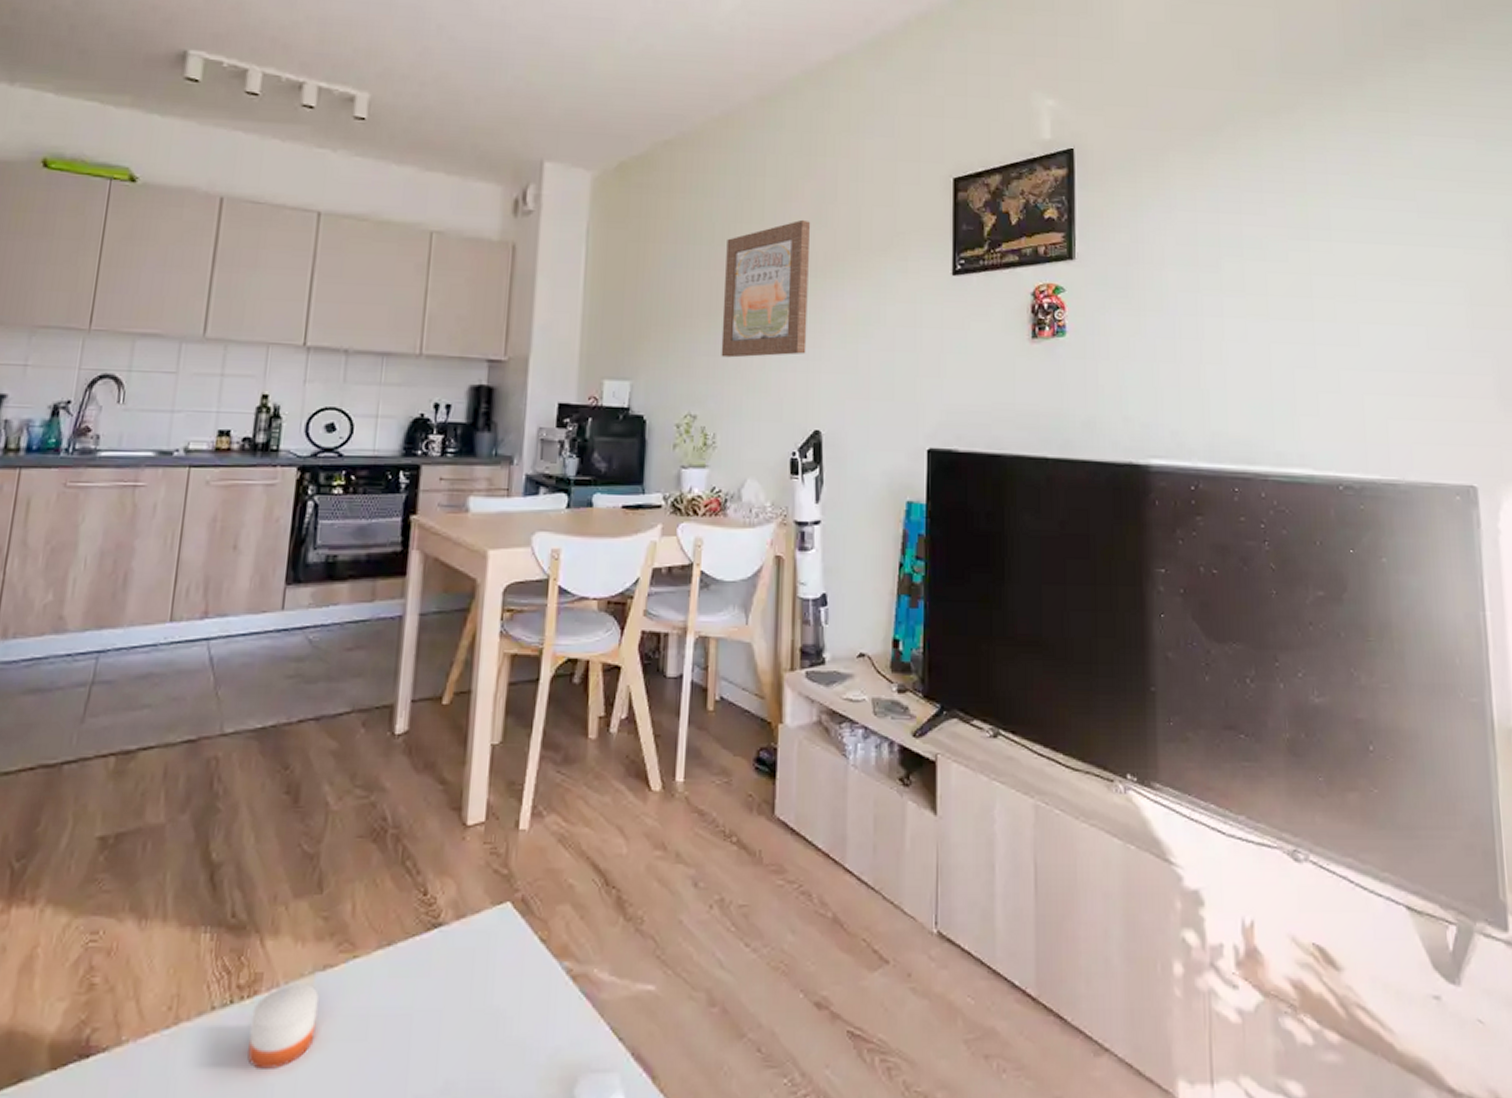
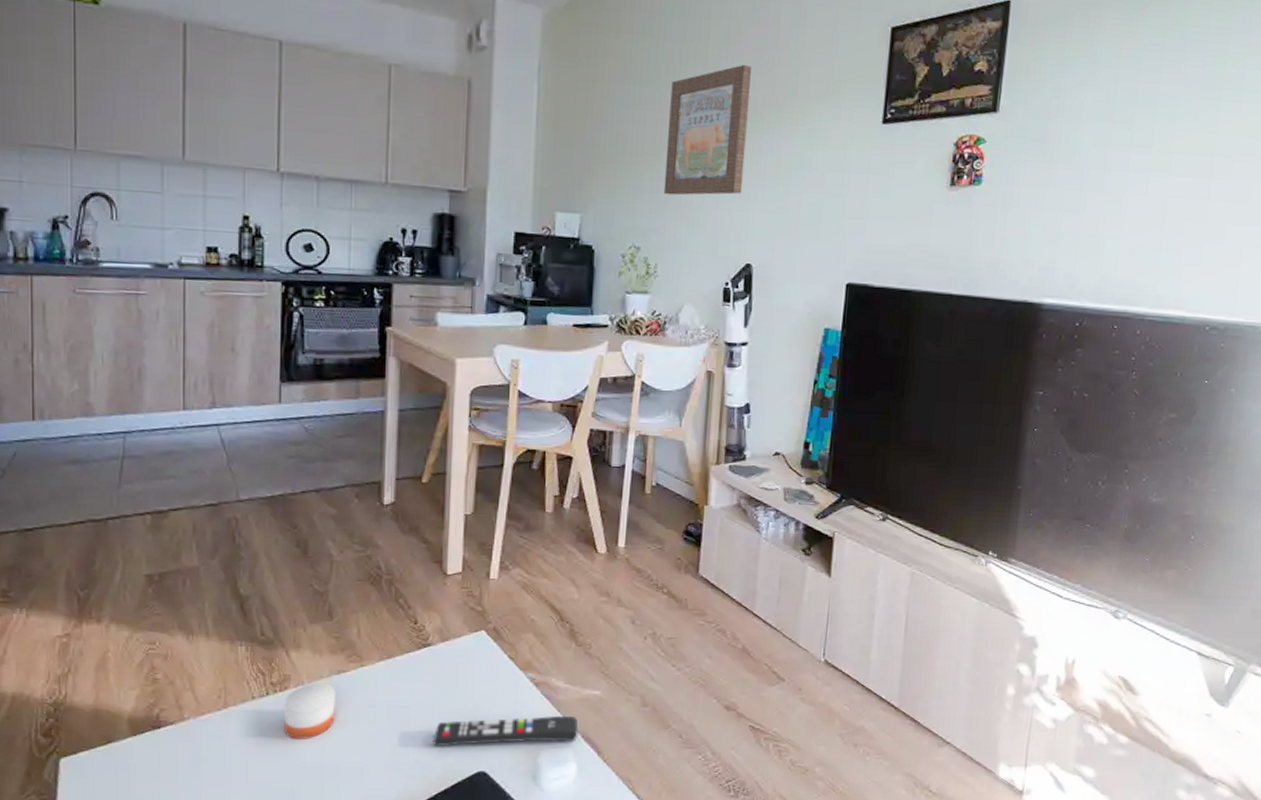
remote control: none [438,1022,627,1076] -> present [432,715,579,747]

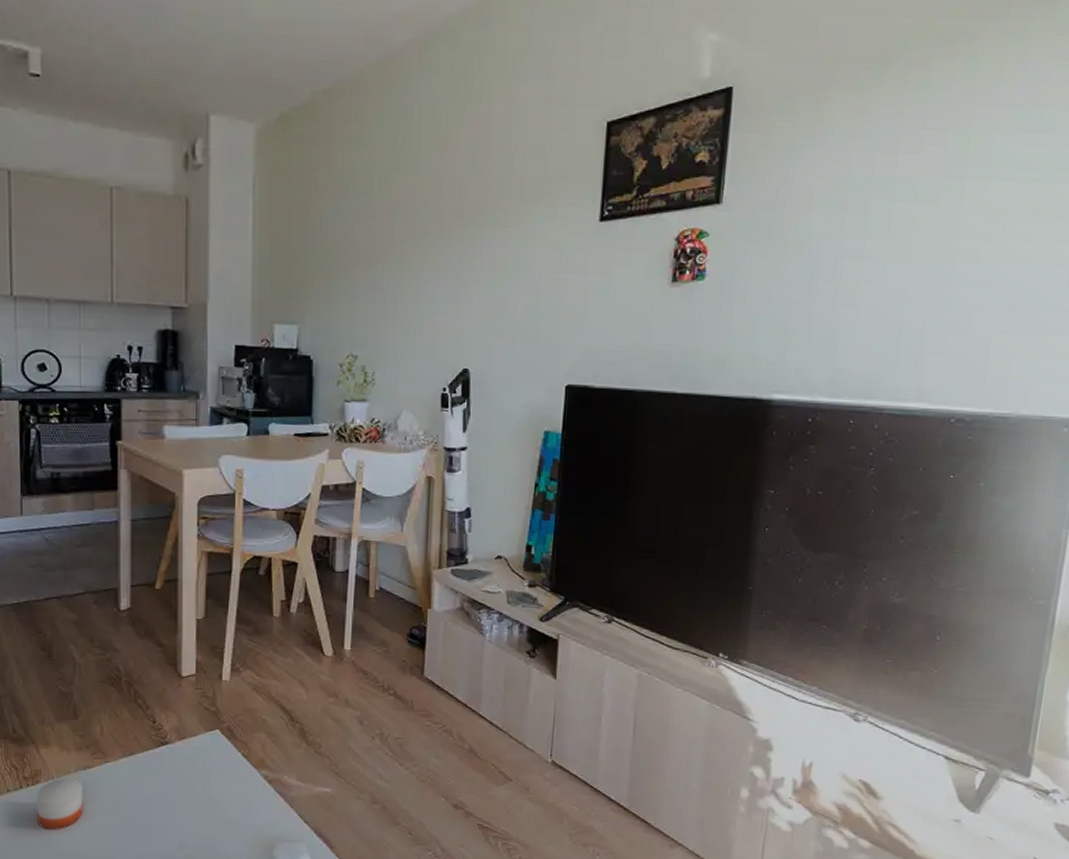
remote control: present [432,715,579,747] -> none [174,811,311,840]
wall art: present [663,64,753,196] -> none [379,168,465,303]

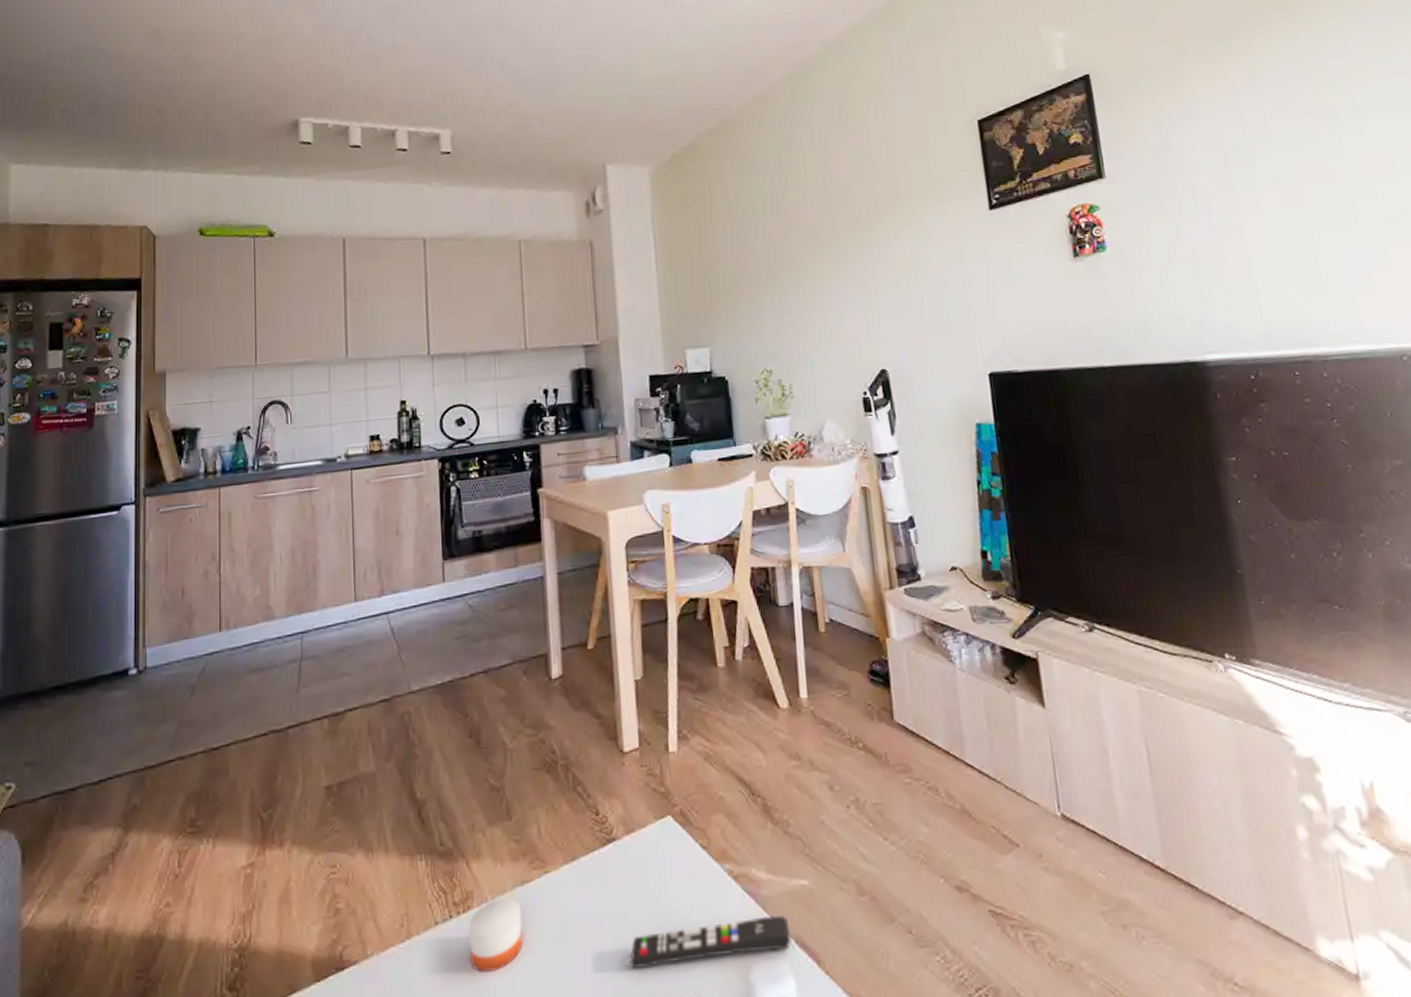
remote control: none [174,811,311,840] -> present [630,915,791,969]

